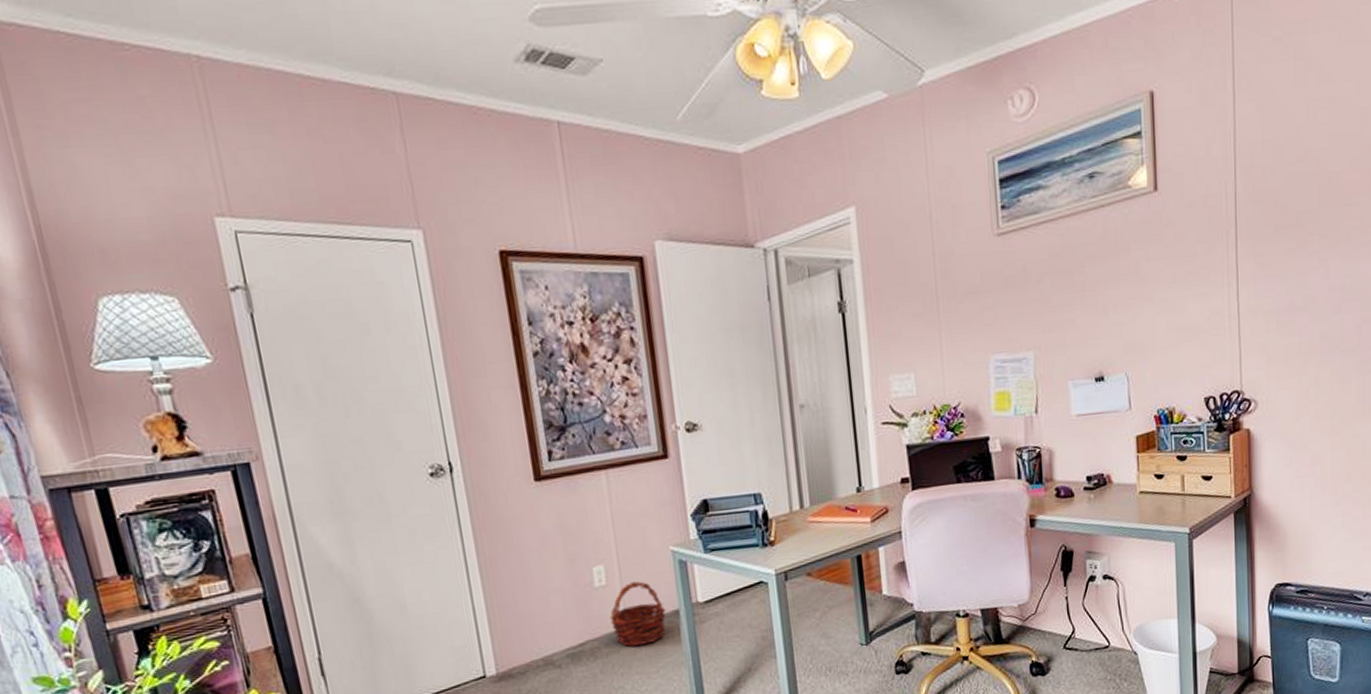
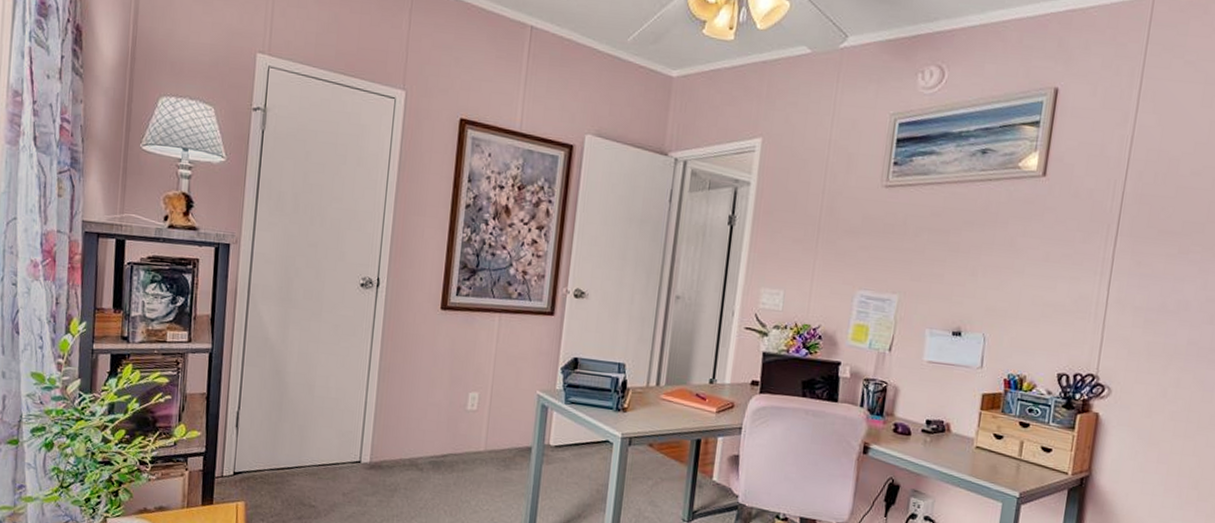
basket: present [610,581,667,646] -> none [472,413,521,470]

